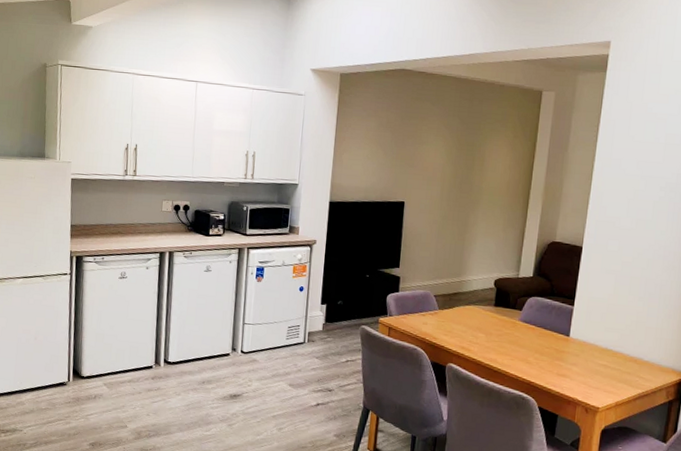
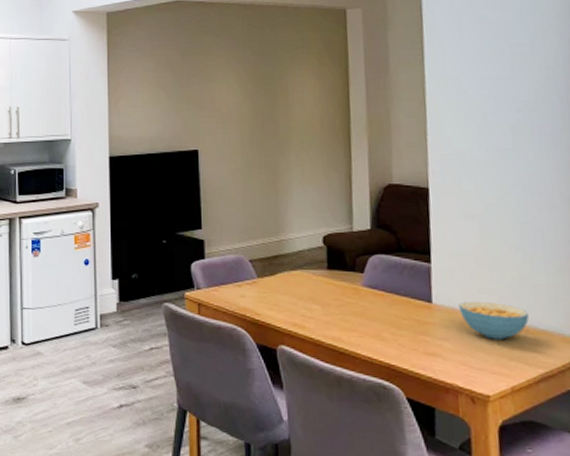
cereal bowl: none [588,337,638,367] -> present [458,301,529,340]

